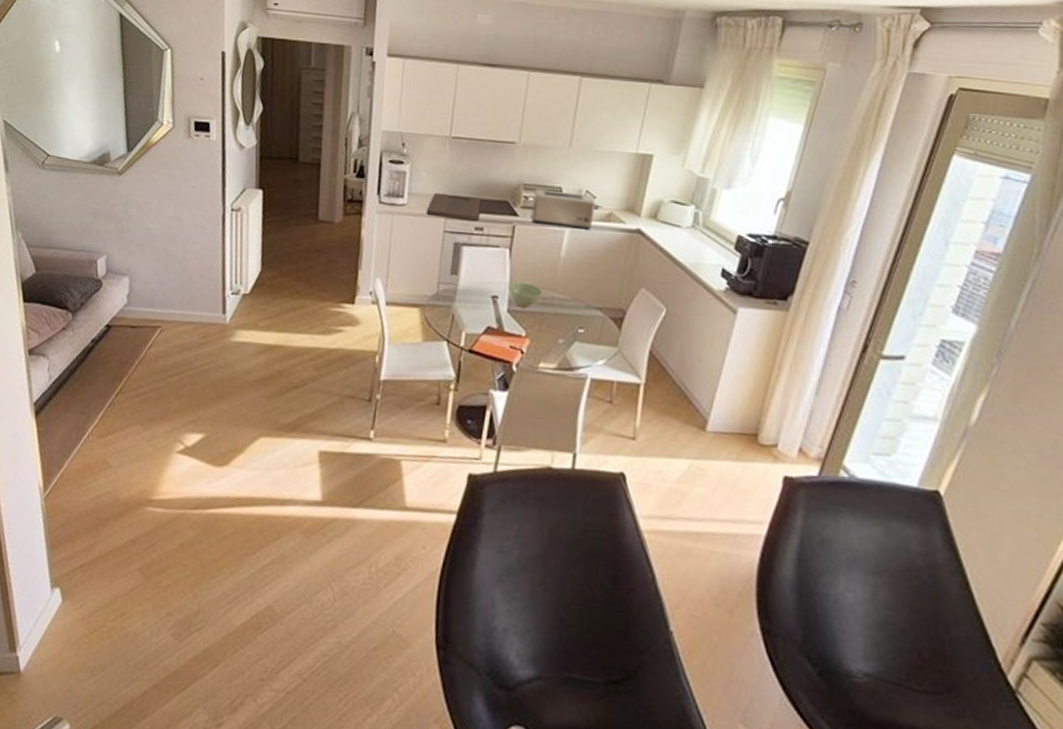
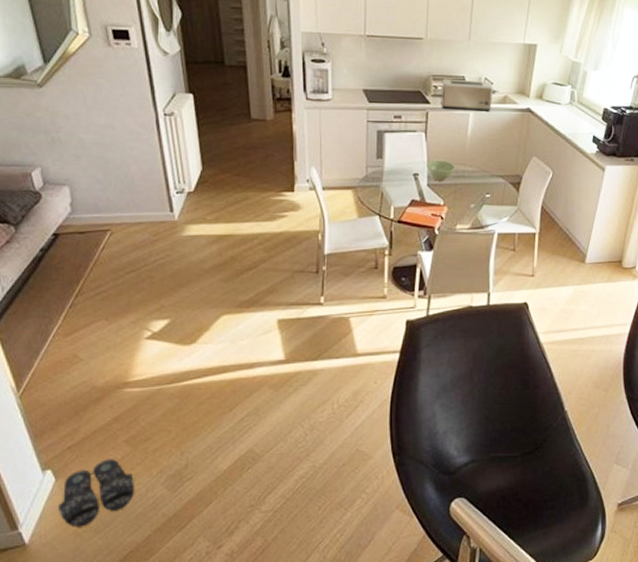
slippers: none [59,587,140,664] -> present [58,459,134,527]
cutting board: present [427,192,482,221] -> none [351,87,398,110]

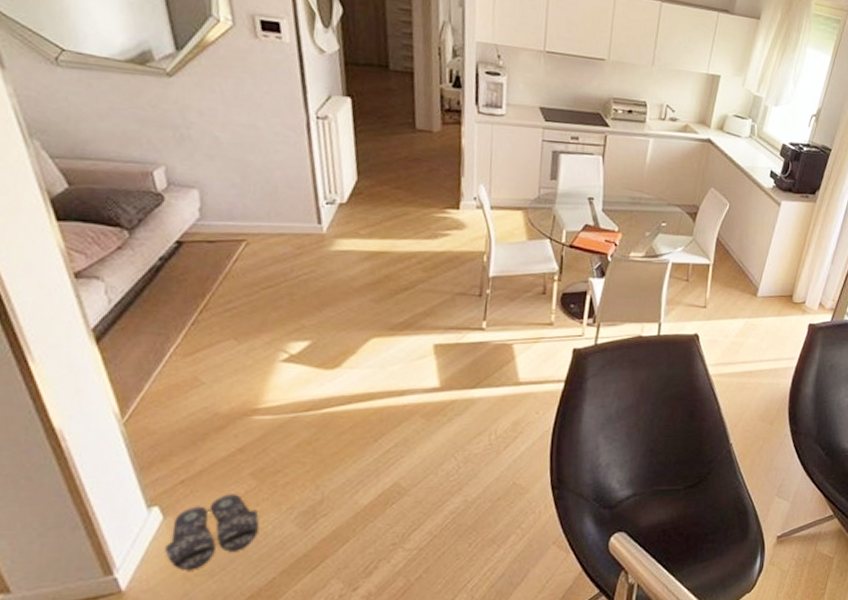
bowl: present [426,160,455,181] -> none [602,185,632,207]
toaster: present [441,78,494,111] -> none [620,102,675,139]

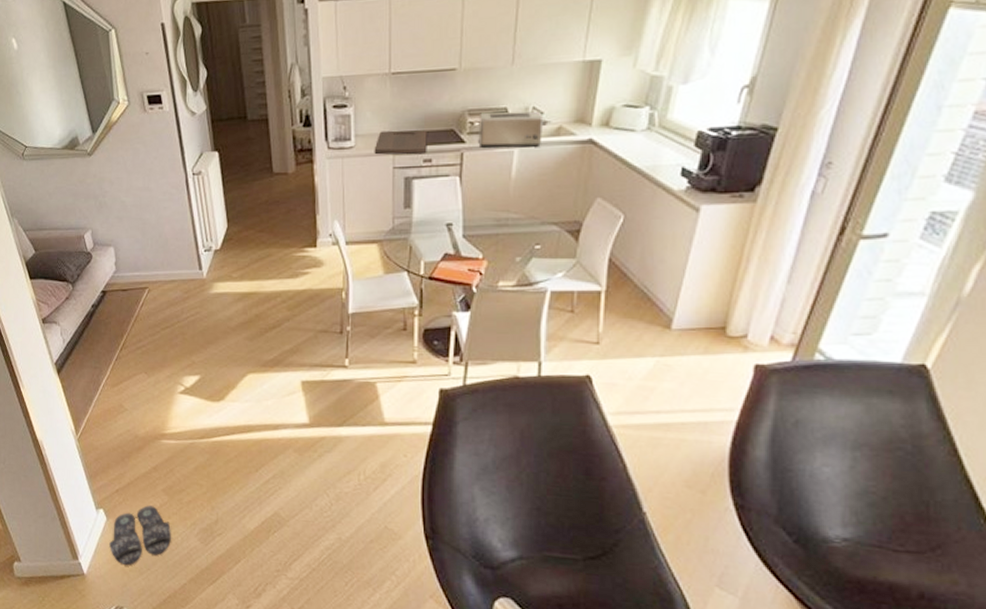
cutting board: none [526,104,576,131] -> present [375,130,427,155]
toaster: none [620,102,675,139] -> present [478,111,544,148]

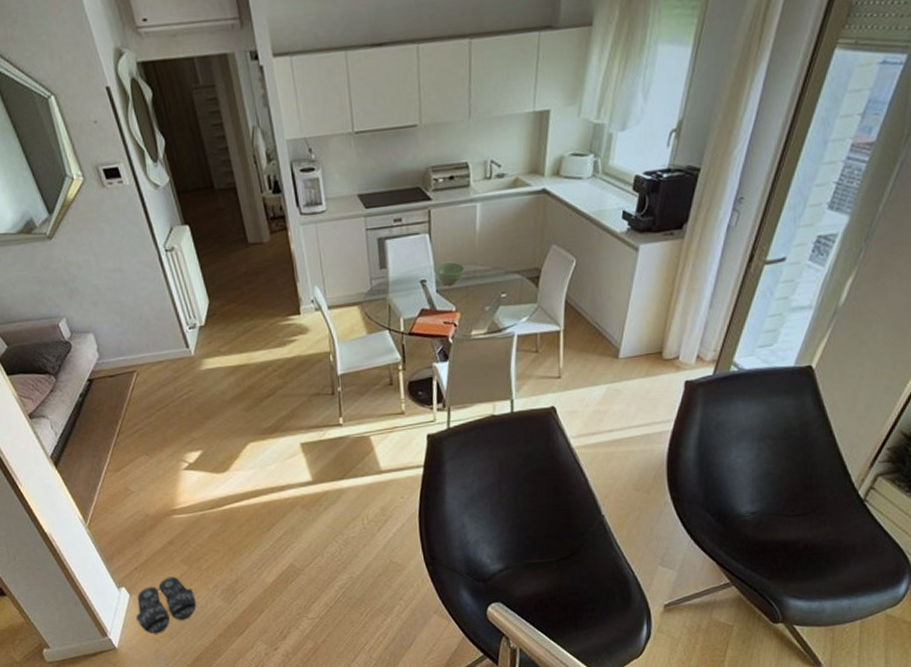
cutting board: present [375,130,427,155] -> none [346,189,397,217]
bowl: none [461,208,497,231] -> present [433,262,465,286]
toaster: present [478,111,544,148] -> none [442,164,502,204]

